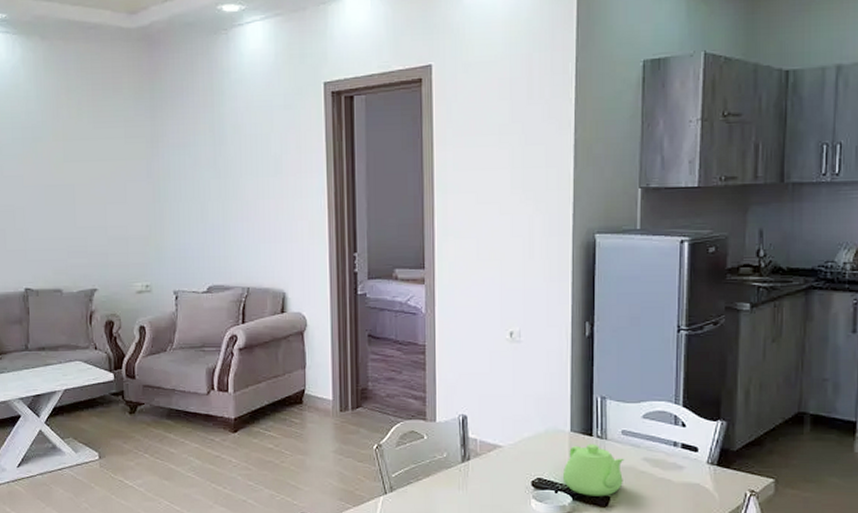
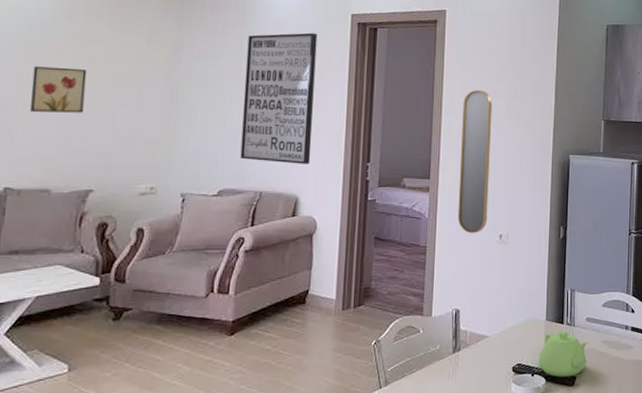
wall art: none [32,168,78,215] -> present [30,66,87,113]
wall art: none [219,108,294,257] -> present [240,32,318,164]
home mirror: none [458,159,495,331] -> present [457,89,493,234]

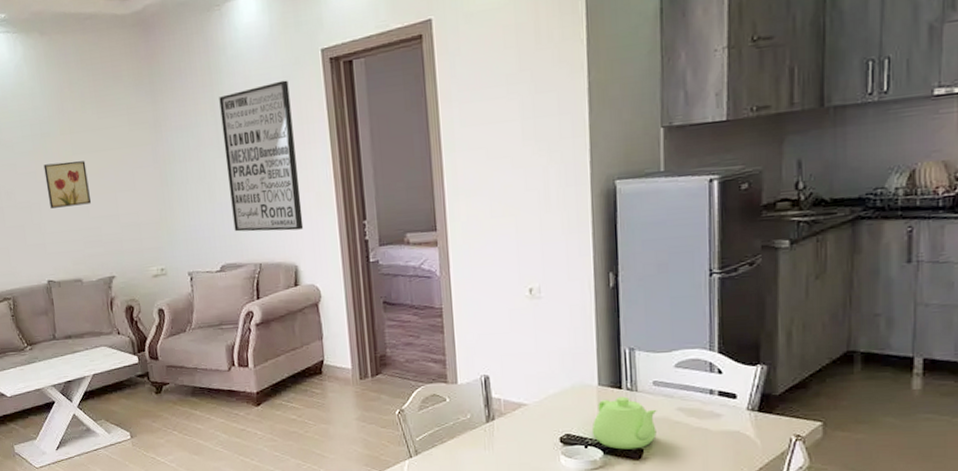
home mirror: present [457,89,493,234] -> none [466,113,512,290]

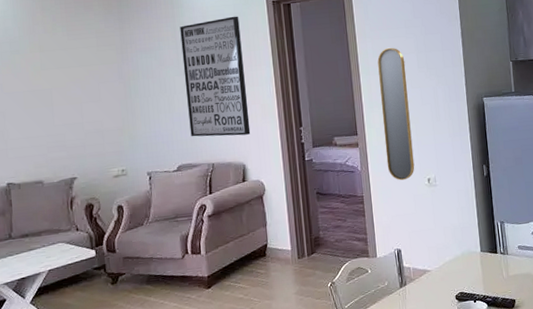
wall art: present [43,161,91,209] -> none [11,75,56,117]
home mirror: none [466,113,512,290] -> present [377,47,415,181]
teapot: present [591,396,657,450] -> none [478,259,524,302]

